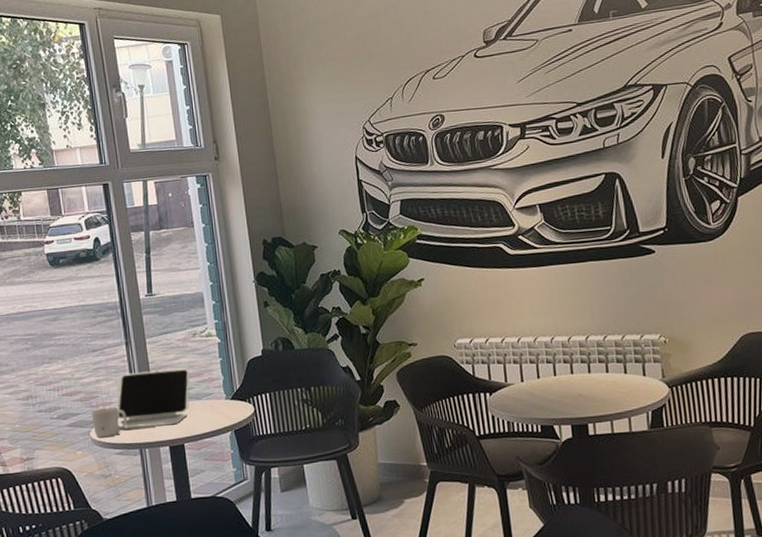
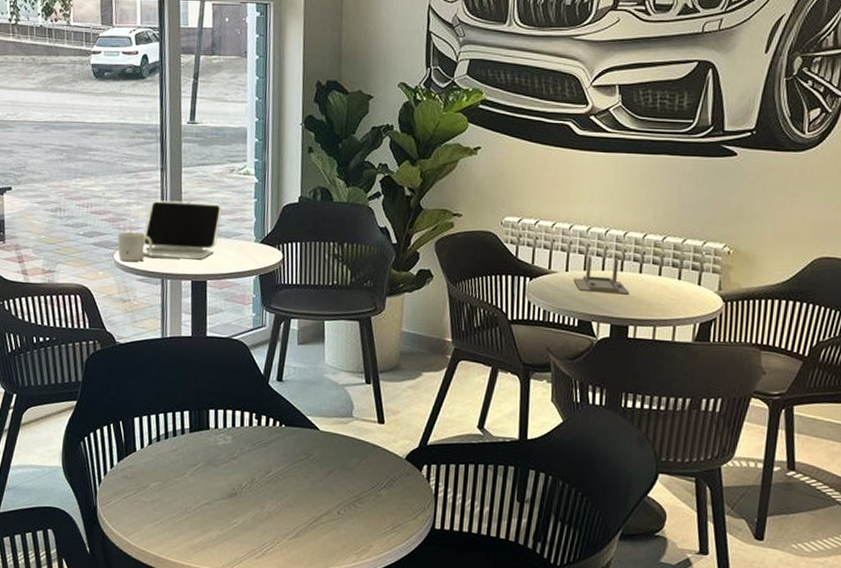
napkin holder: none [529,362,583,398] -> present [573,255,630,295]

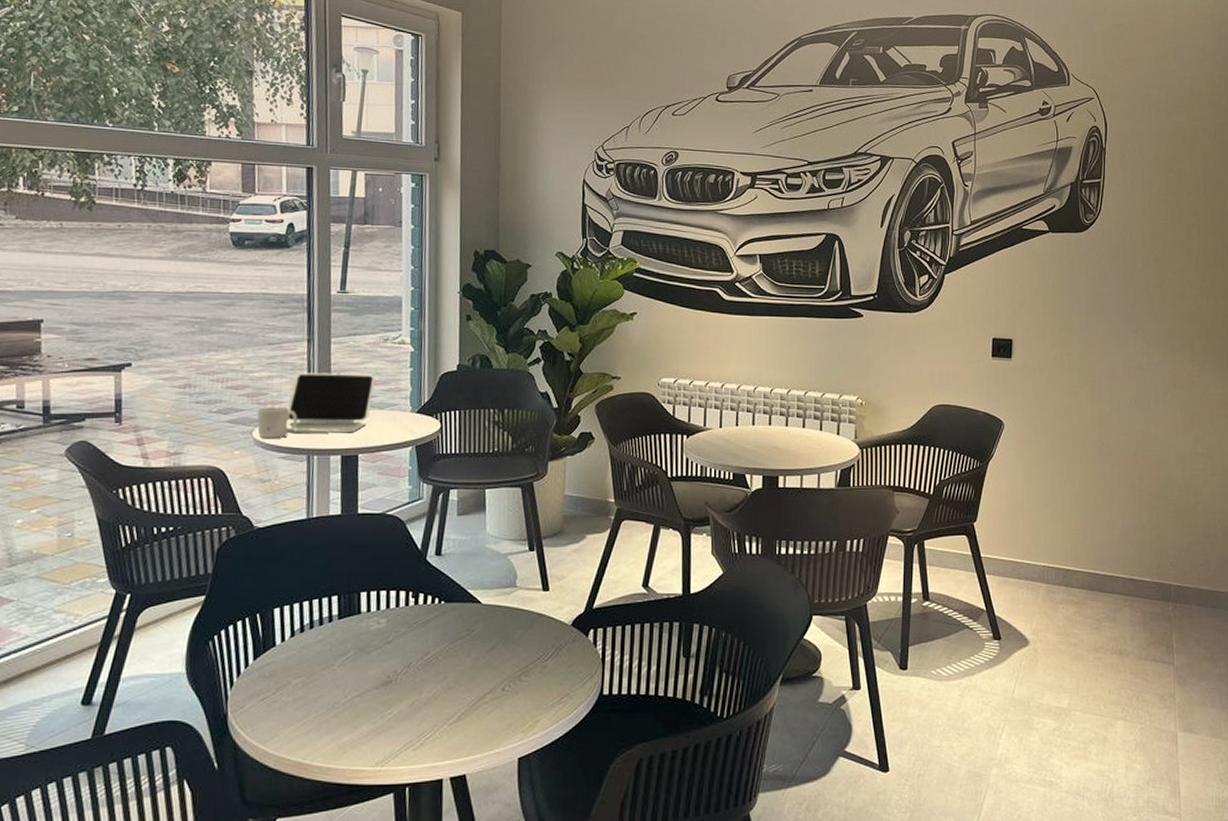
napkin holder: present [573,255,630,295] -> none [727,411,778,447]

